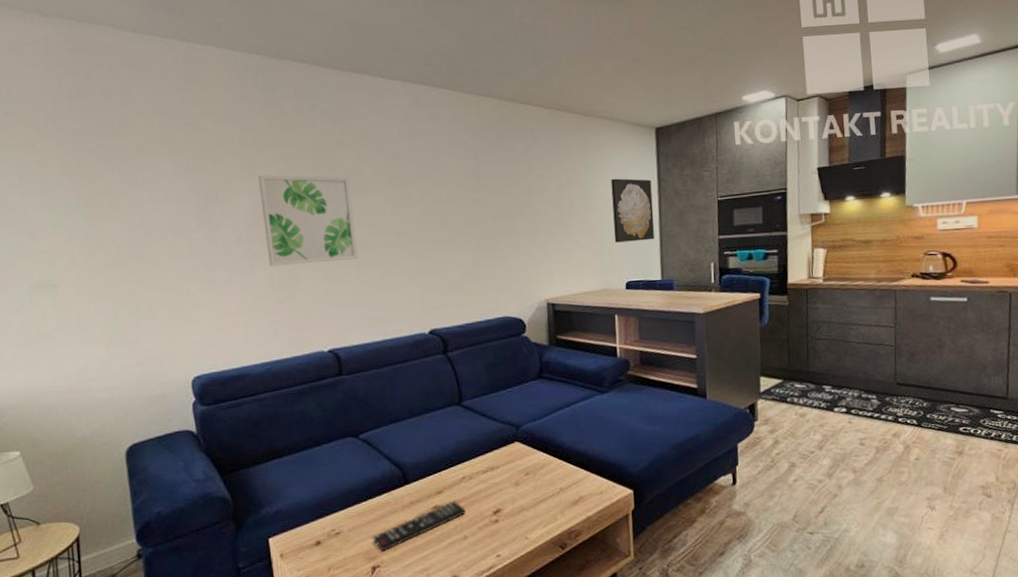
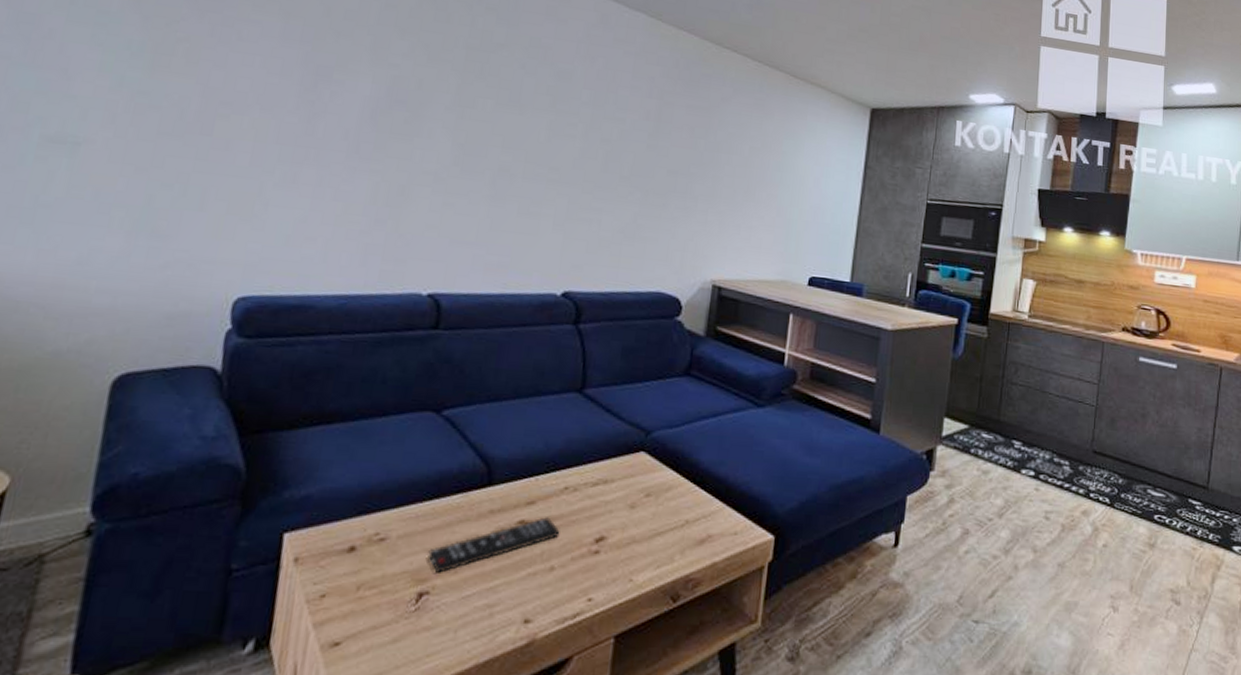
wall art: present [257,175,358,267] -> none [377,63,504,187]
wall art: present [611,178,655,243] -> none [804,154,857,234]

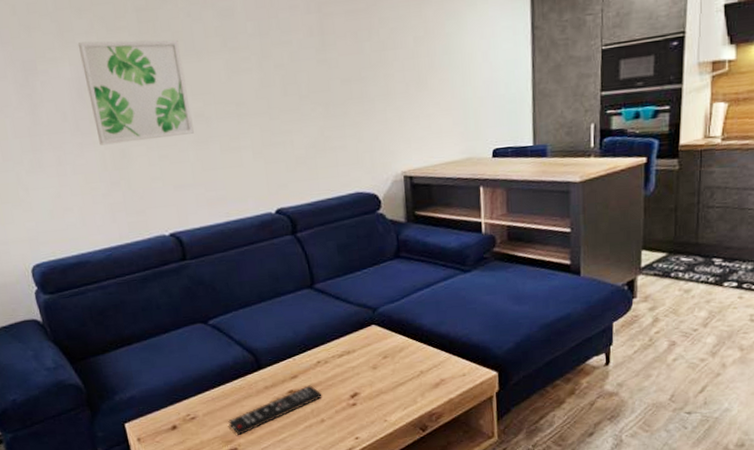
wall art: none [377,63,504,187] -> present [77,39,194,146]

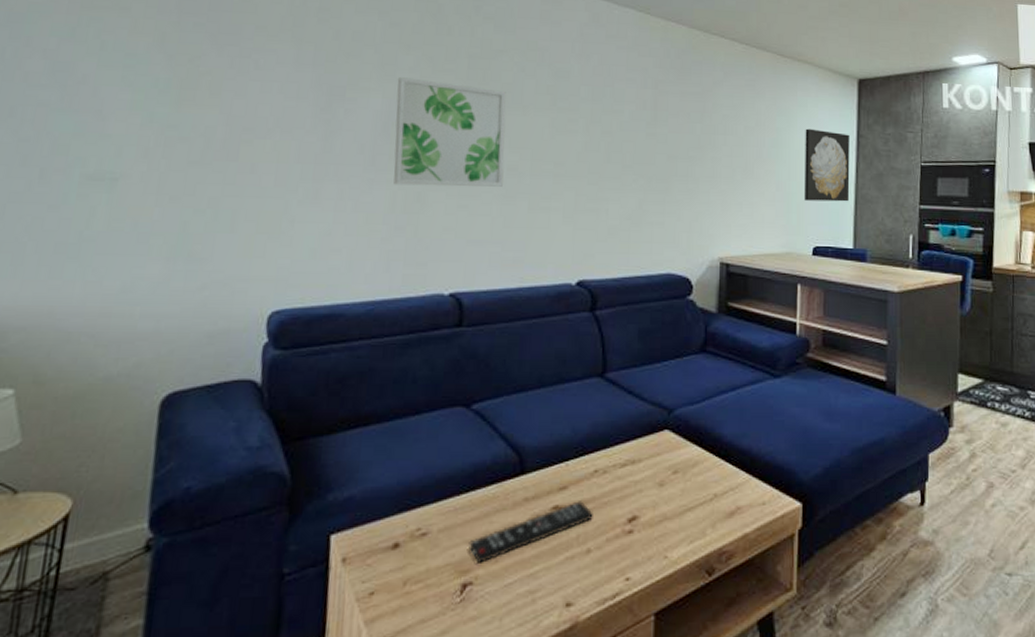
wall art: none [476,27,527,105] -> present [804,128,850,202]

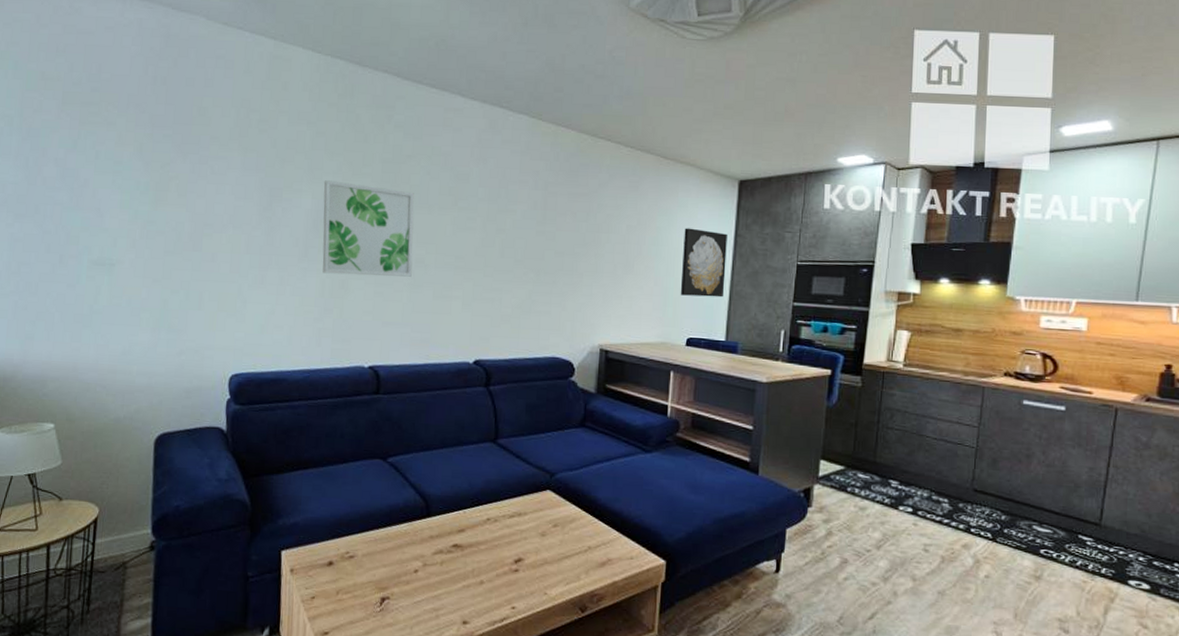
remote control: present [468,501,593,563] -> none [386,542,486,583]

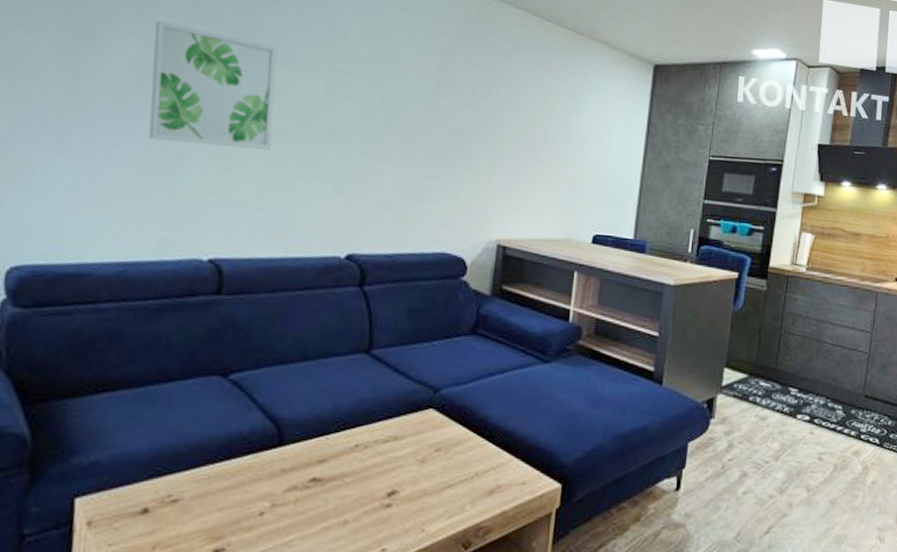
wall art: present [680,228,727,298] -> none [587,112,640,192]

